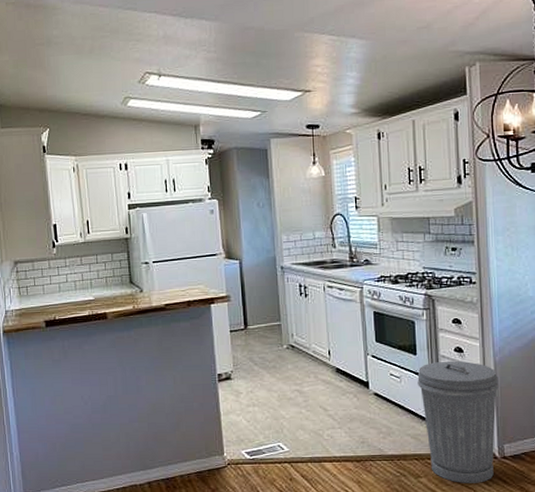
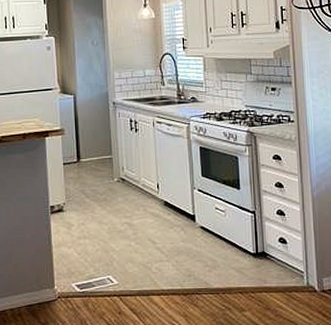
trash can: present [417,360,499,483] -> none [241,195,317,317]

